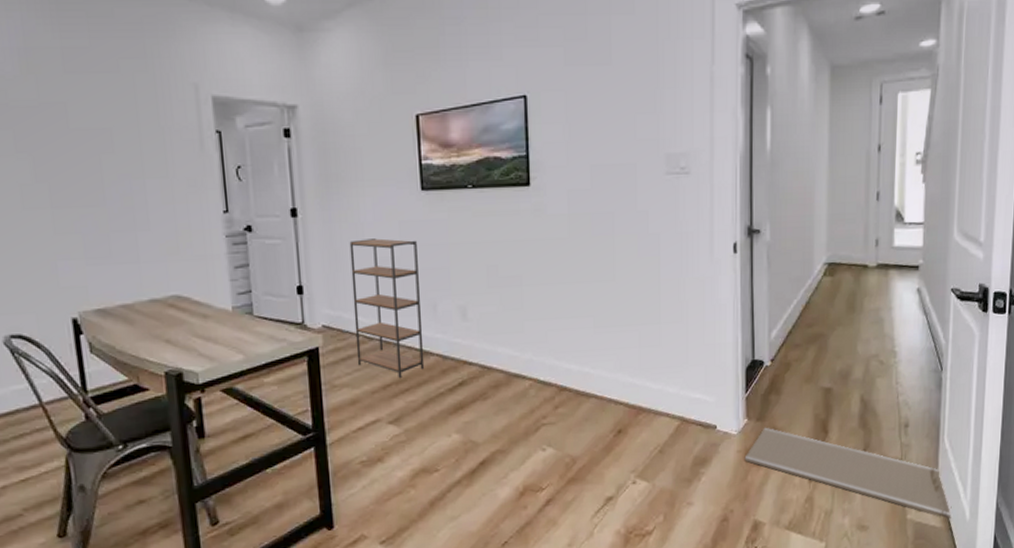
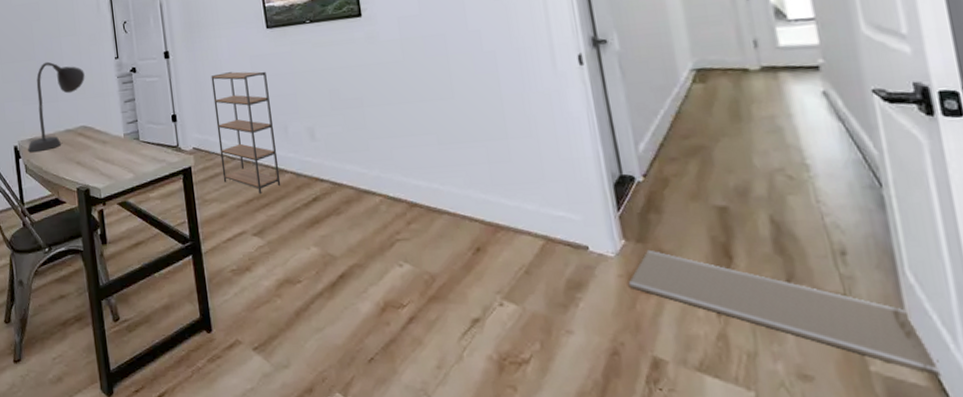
desk lamp: none [93,210,180,328] -> present [28,61,85,153]

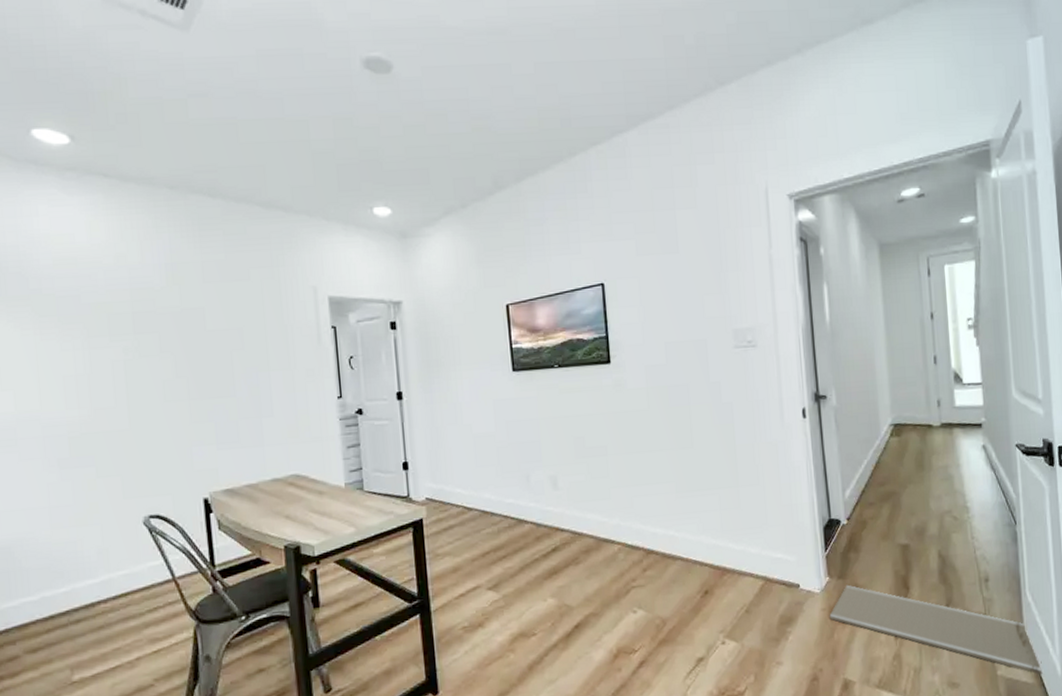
desk lamp: present [28,61,85,153] -> none [222,399,300,506]
bookshelf: present [211,71,281,194] -> none [449,416,520,546]

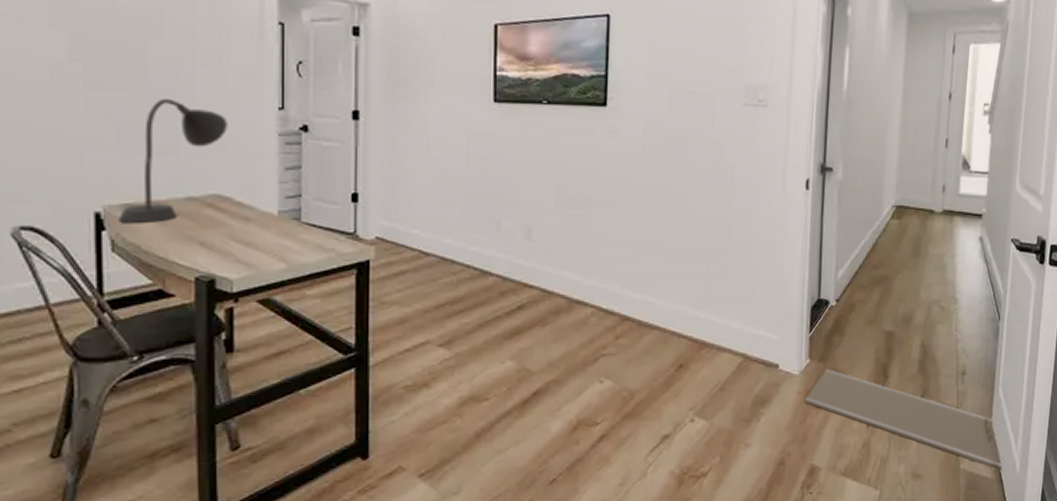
desk lamp: none [222,399,300,506] -> present [119,98,228,224]

